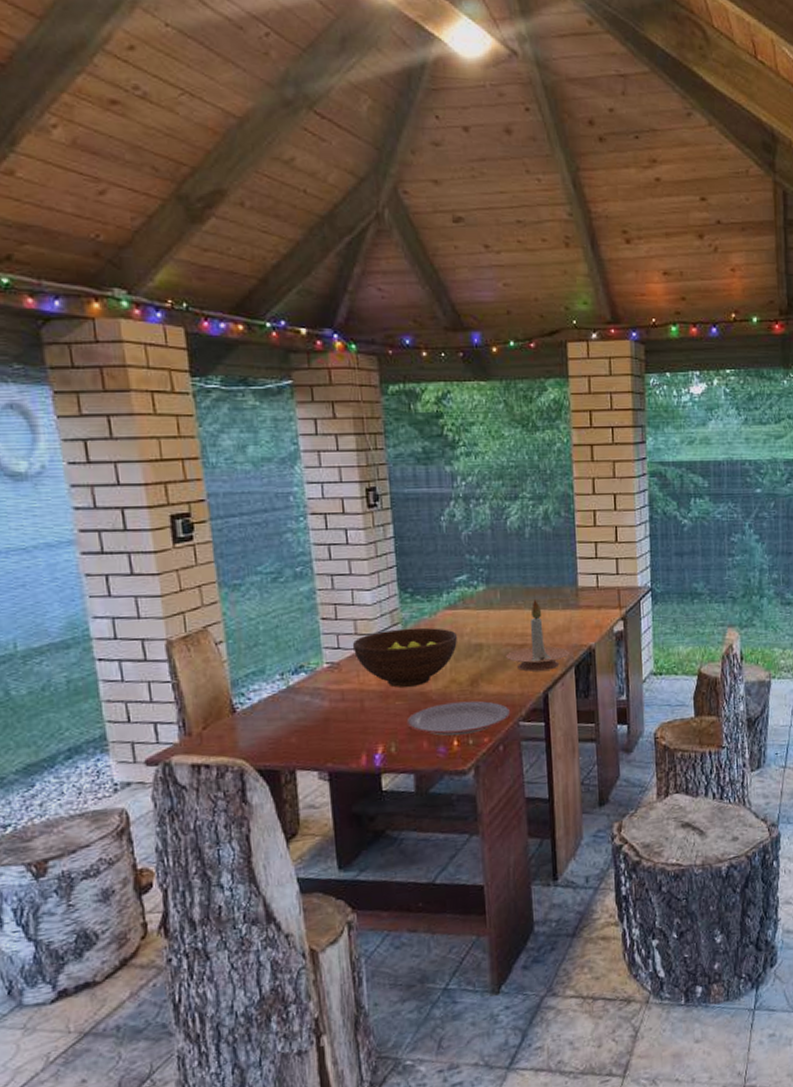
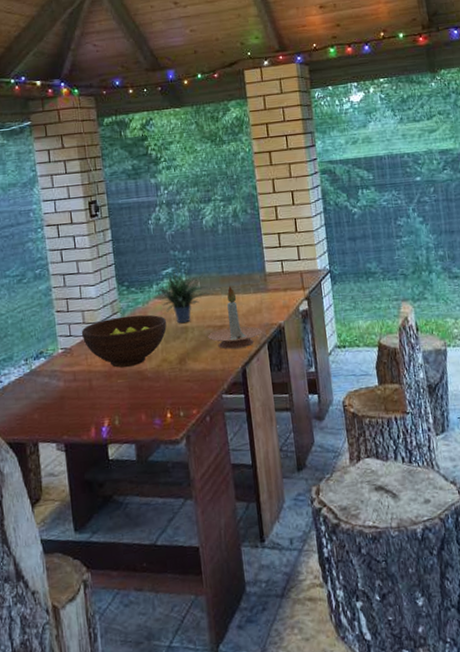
plate: present [406,700,511,736] -> none [127,376,215,409]
potted plant: none [444,566,515,640] -> present [154,260,214,324]

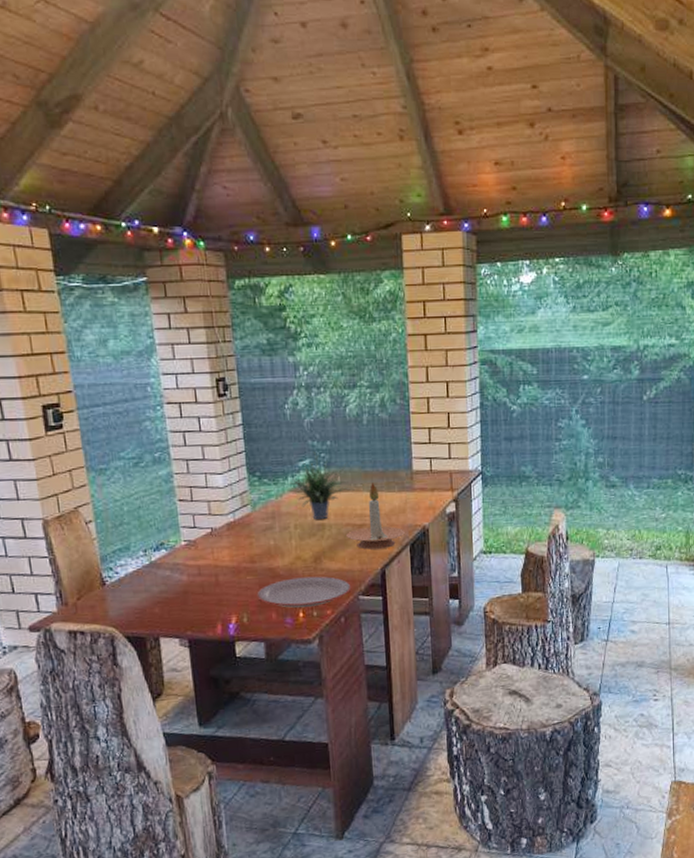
fruit bowl: present [81,314,167,368] -> none [206,508,302,564]
plate: none [127,376,215,409] -> present [256,576,351,608]

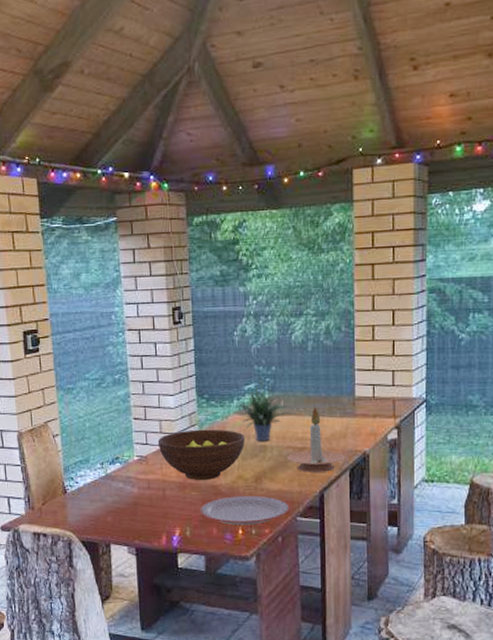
fruit bowl: none [206,508,302,564] -> present [157,429,245,480]

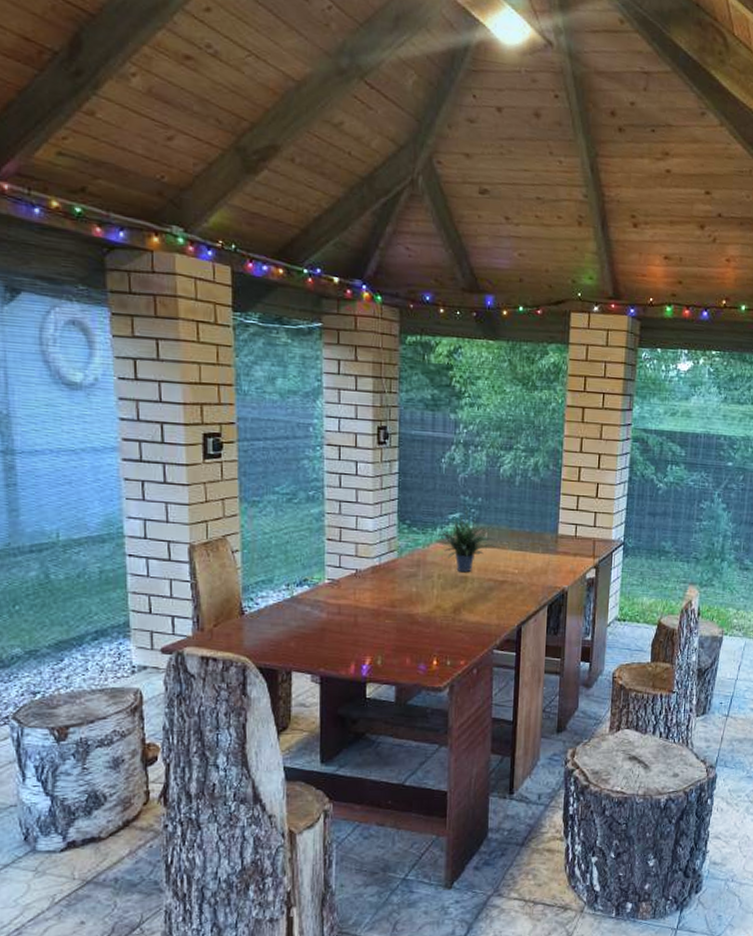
fruit bowl: present [157,429,245,480] -> none [352,555,445,608]
plate: present [200,495,290,526] -> none [393,626,487,656]
candle holder: present [287,407,345,472] -> none [488,542,544,606]

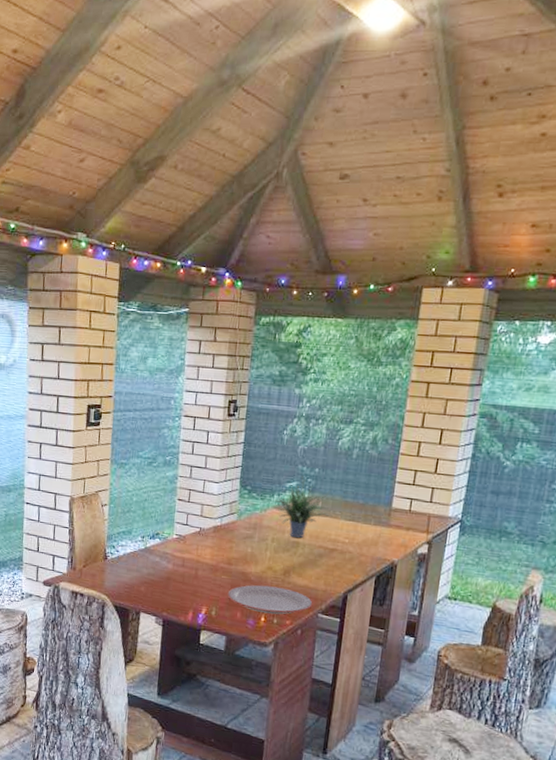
plate: none [393,626,487,656] -> present [227,584,313,615]

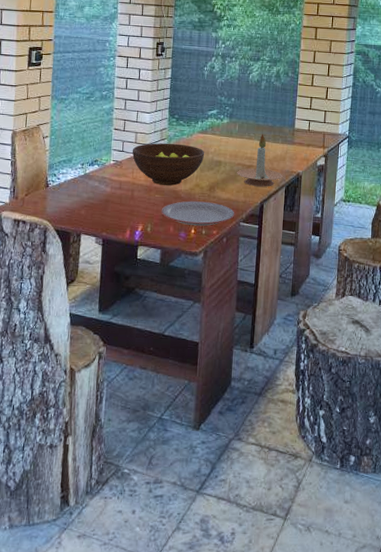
fruit bowl: none [197,517,280,567] -> present [132,143,204,186]
potted plant: present [274,476,333,538] -> none [198,104,248,158]
candle holder: none [317,513,373,576] -> present [237,134,283,187]

